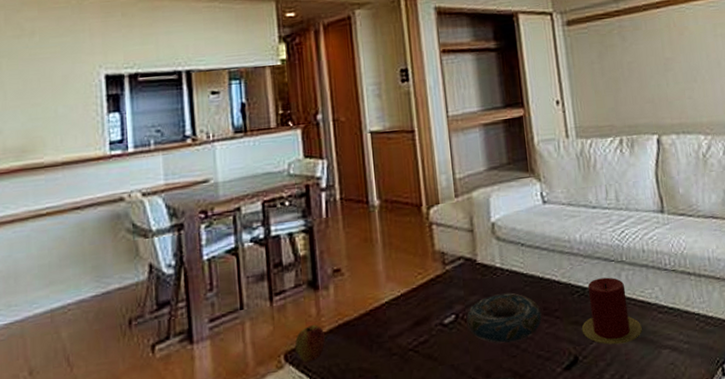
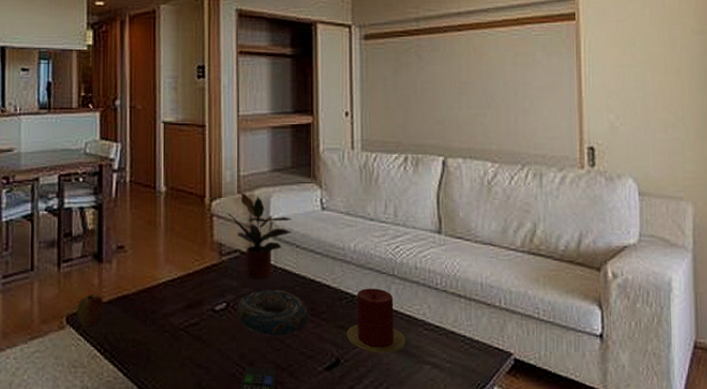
potted plant: none [446,195,516,285] -> present [226,192,292,279]

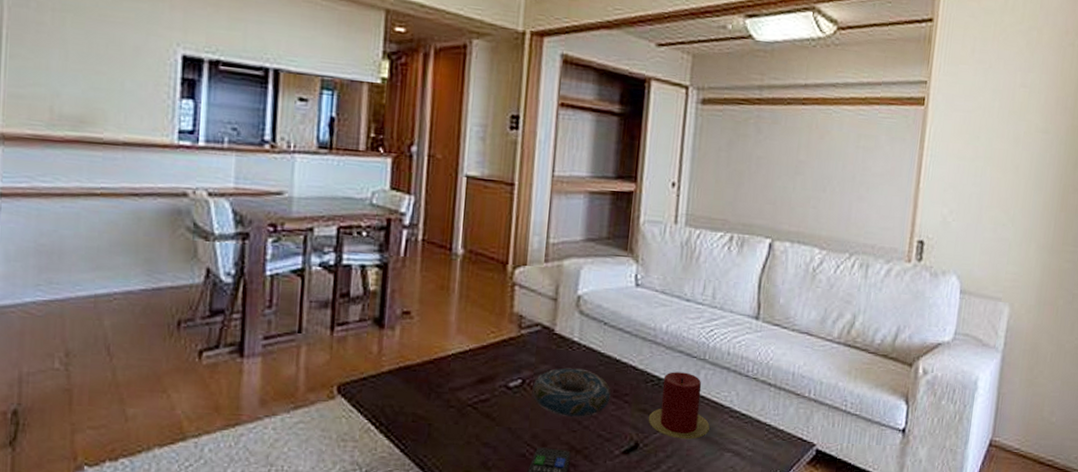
apple: present [77,294,105,327] -> none [350,362,384,398]
potted plant: present [226,192,292,279] -> none [530,261,603,357]

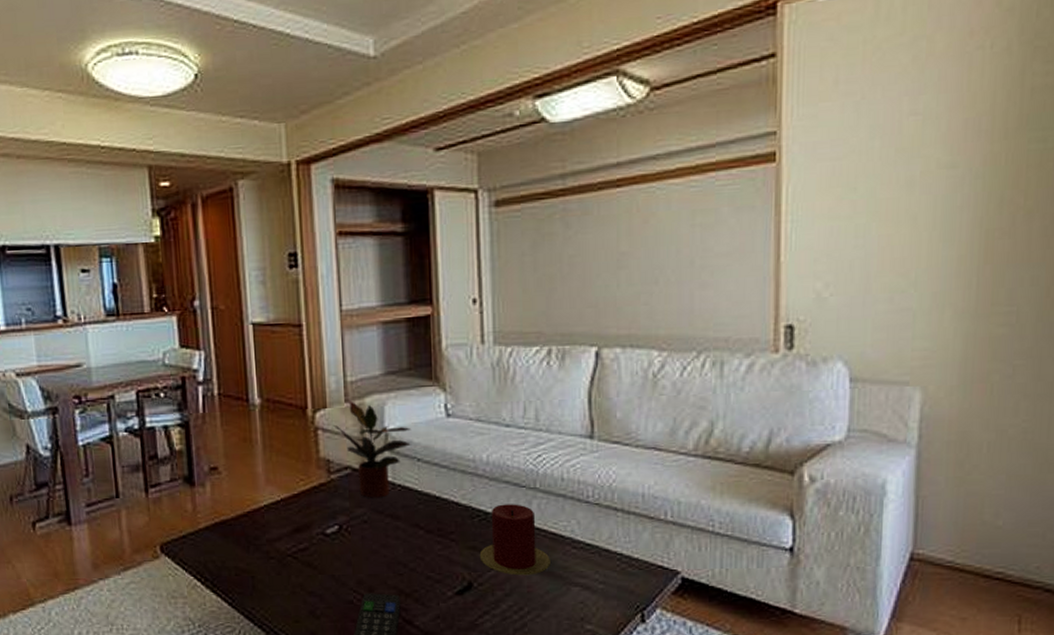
potted plant: none [530,261,603,357] -> present [333,401,412,498]
decorative bowl: present [532,368,611,418] -> none [351,509,435,561]

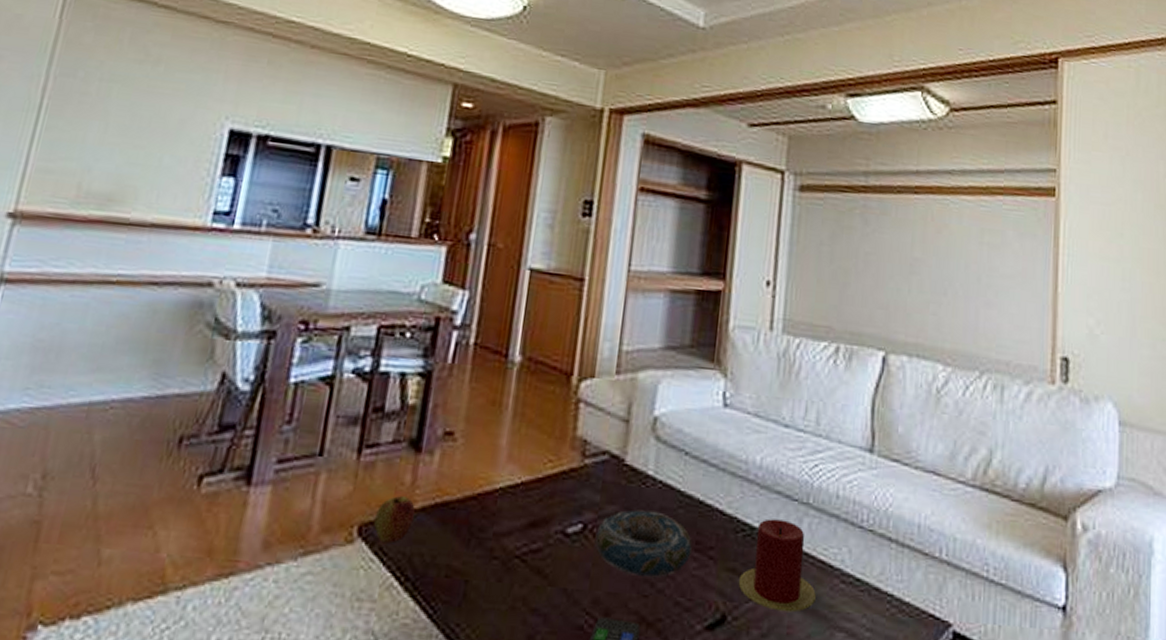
apple: none [171,520,202,556] -> present [374,496,416,544]
potted plant: present [333,401,412,498] -> none [598,373,684,495]
decorative bowl: none [351,509,435,561] -> present [594,510,692,579]

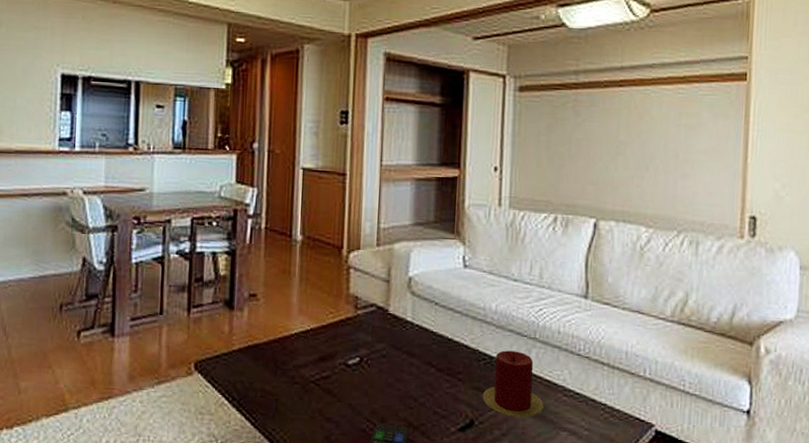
apple: present [374,496,416,544] -> none [206,341,235,375]
decorative bowl: present [594,510,692,579] -> none [369,346,445,396]

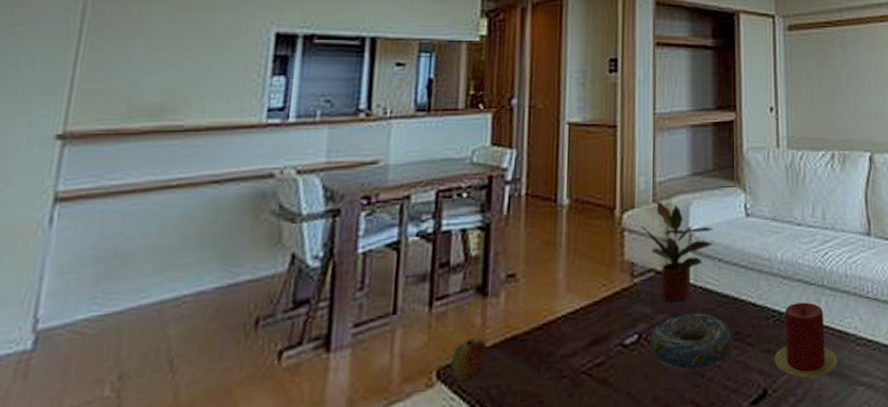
apple: none [206,341,235,375] -> present [451,337,488,382]
potted plant: none [364,245,433,336] -> present [640,201,714,303]
decorative bowl: none [369,346,445,396] -> present [650,313,732,371]

